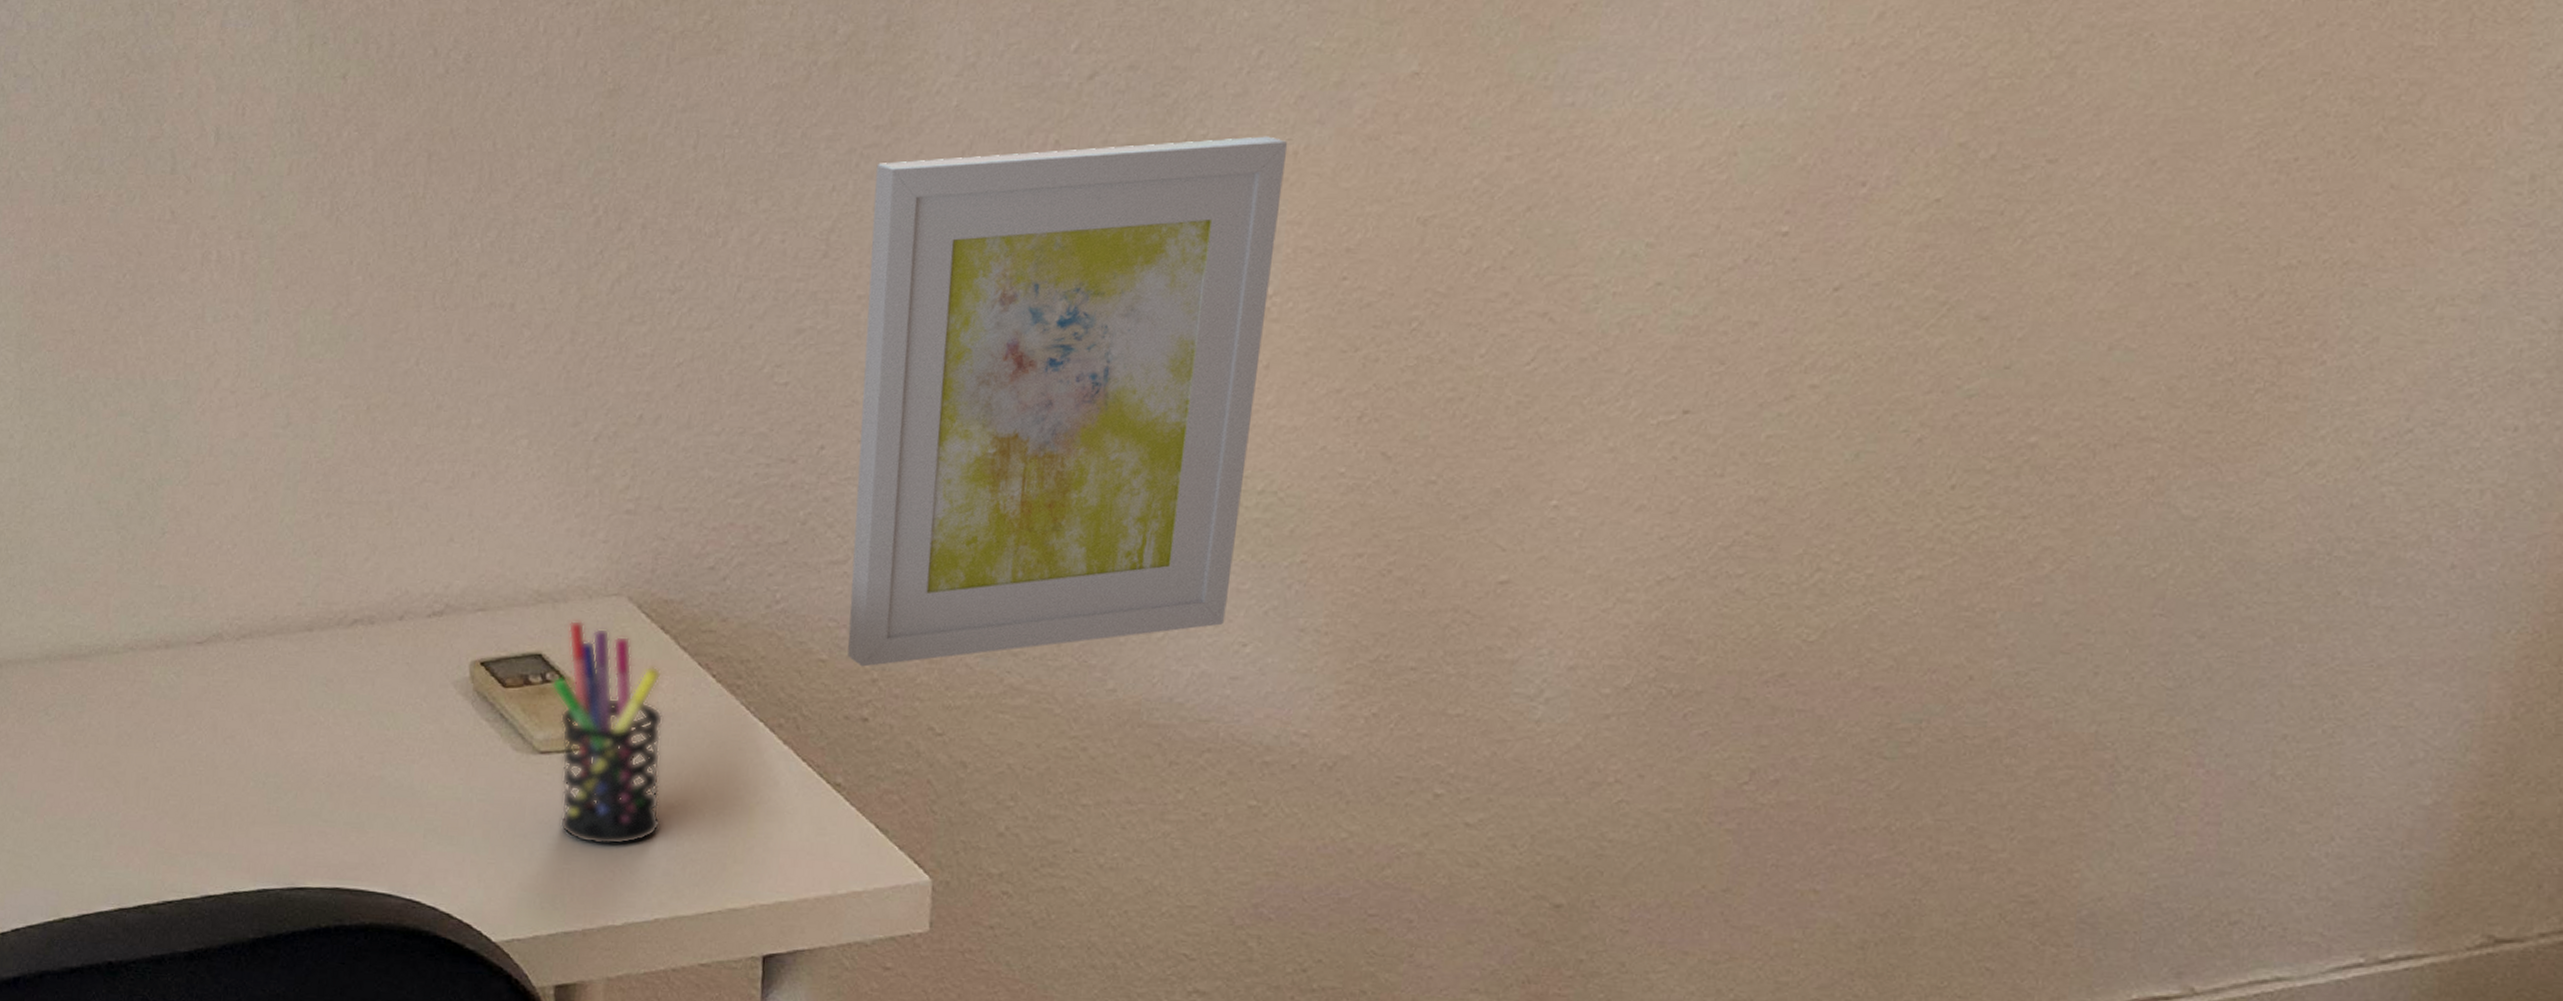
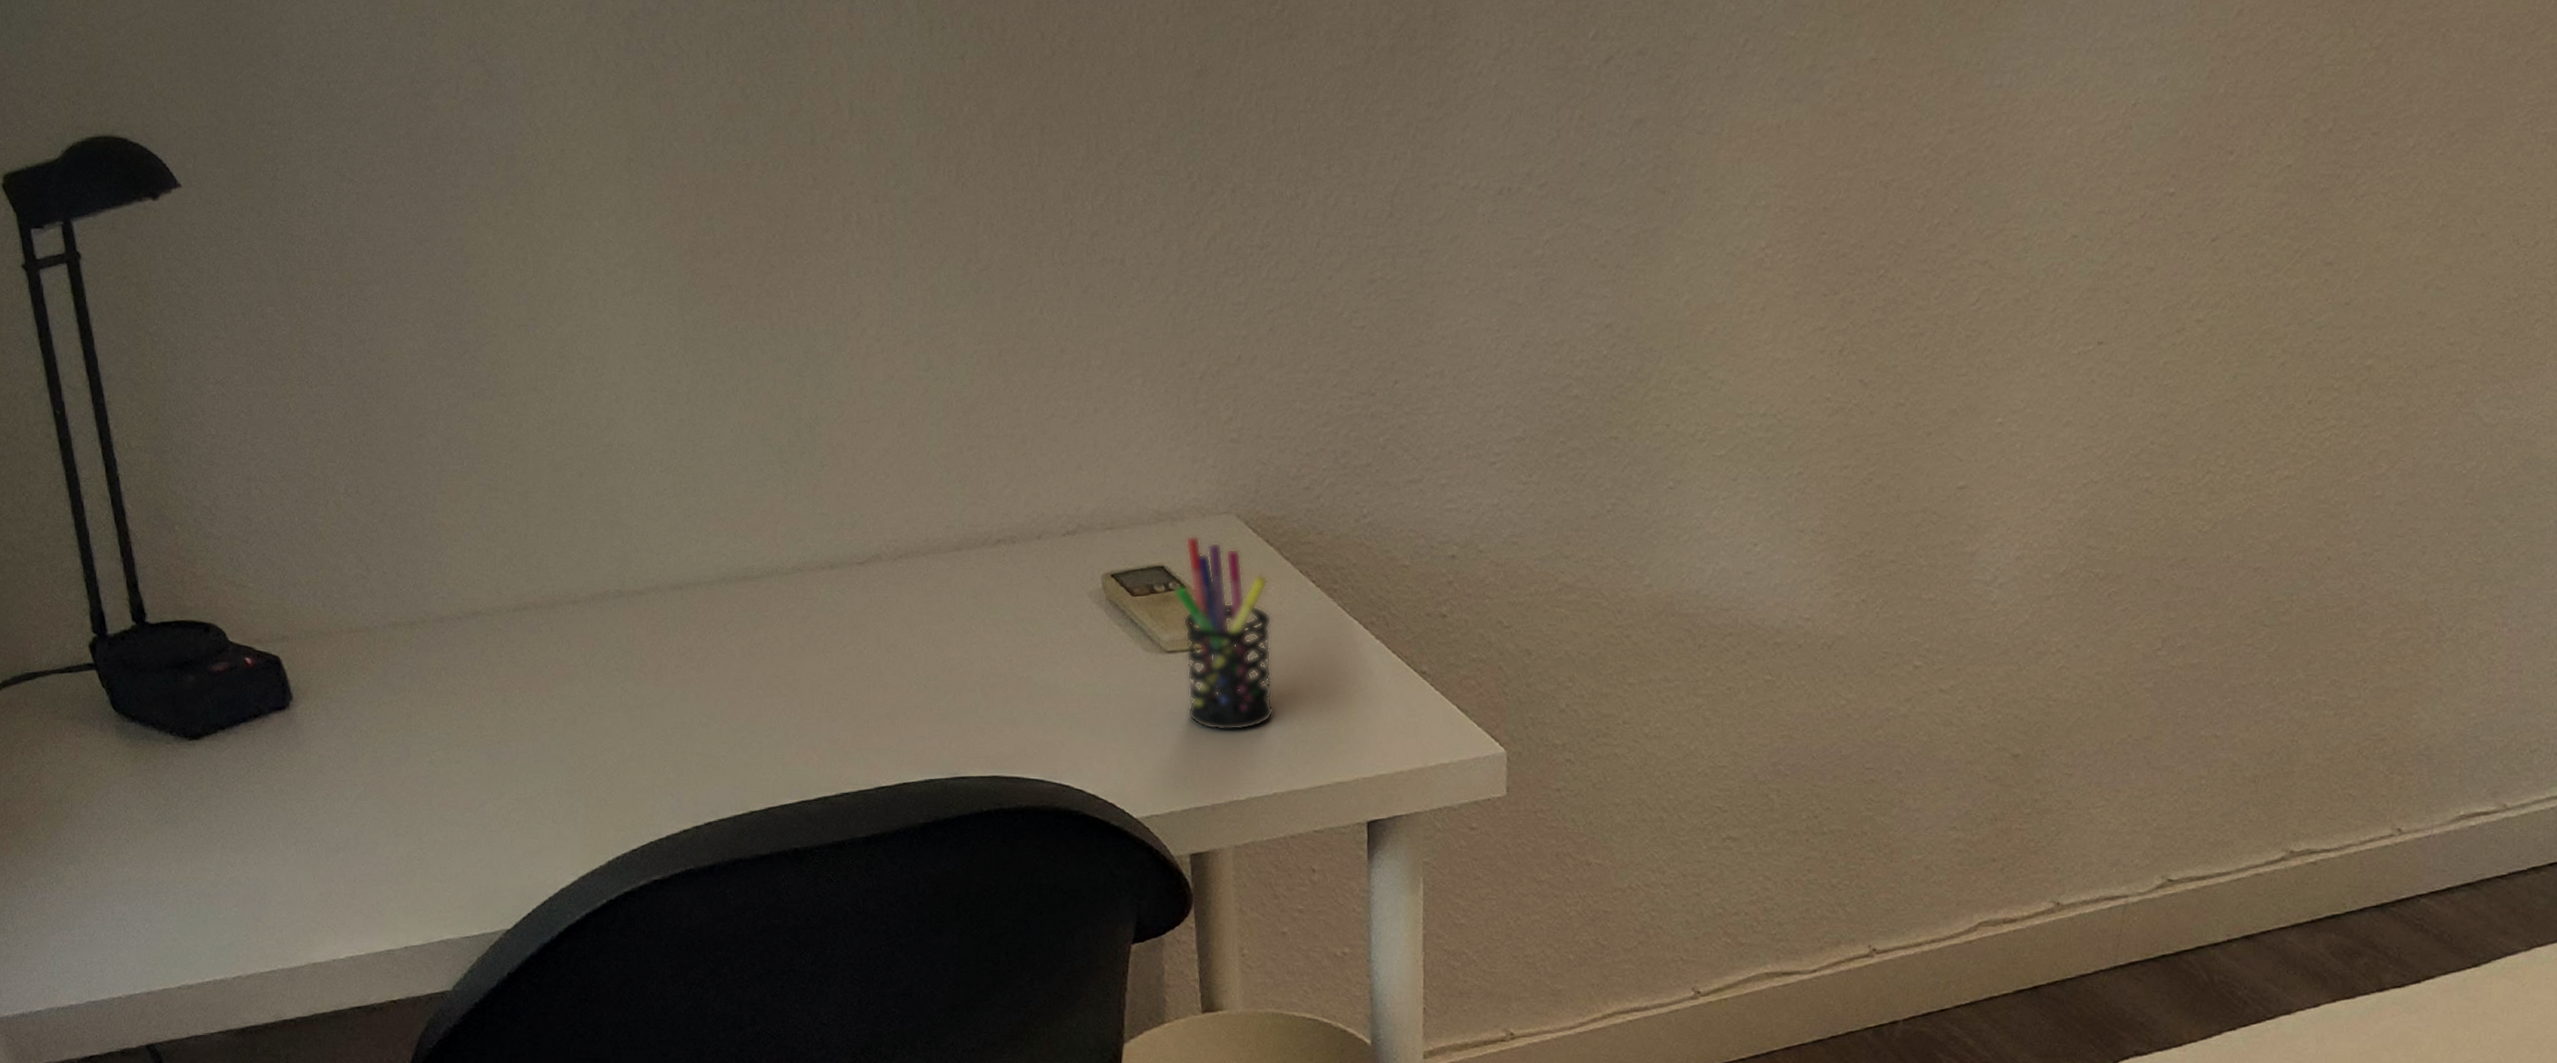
wall art: present [847,136,1288,667] -> none [1426,112,1772,571]

